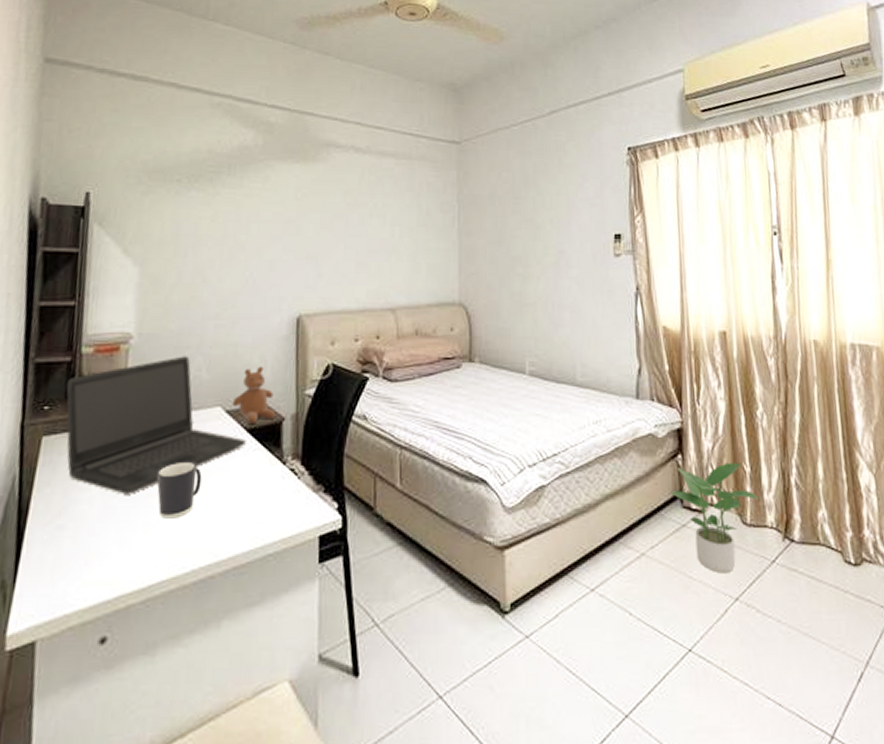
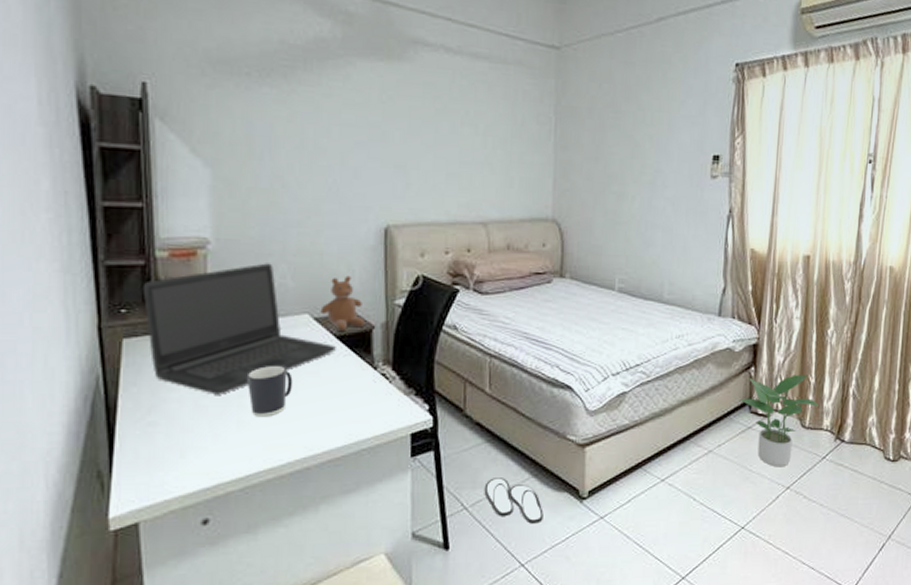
slippers: none [396,587,462,644] -> present [484,478,543,524]

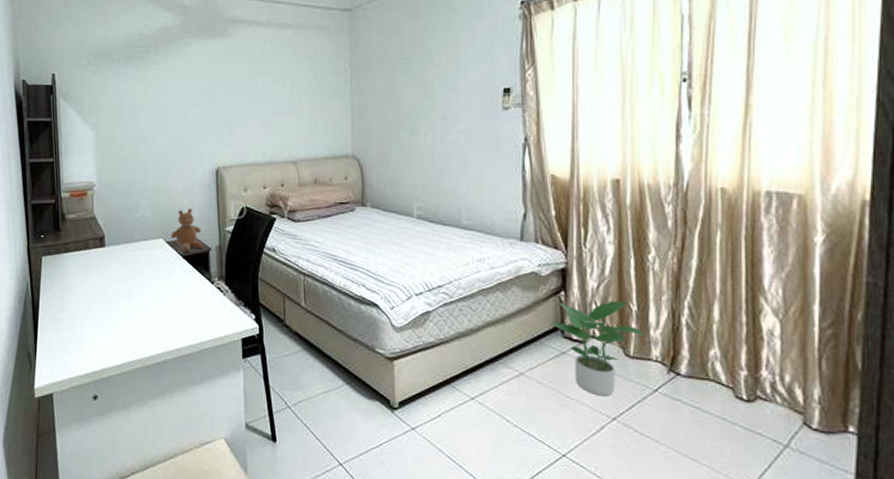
laptop: present [142,263,336,395] -> none [54,200,183,300]
mug: present [246,365,293,417] -> none [121,278,153,319]
slippers: present [484,478,543,524] -> none [304,382,358,428]

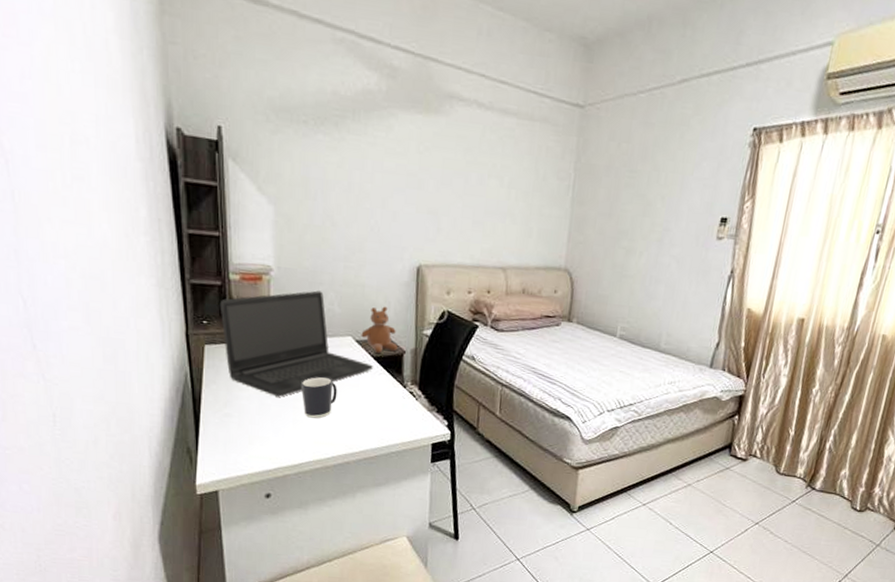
laptop: none [54,200,183,300] -> present [219,290,373,397]
mug: none [121,278,153,319] -> present [300,376,337,419]
potted plant: present [551,301,645,397] -> none [722,425,796,506]

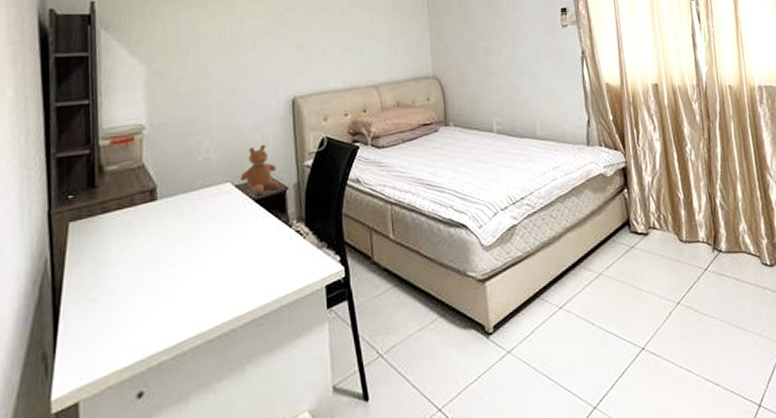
laptop: present [219,290,373,397] -> none [87,140,255,267]
mug: present [300,376,337,419] -> none [177,232,218,284]

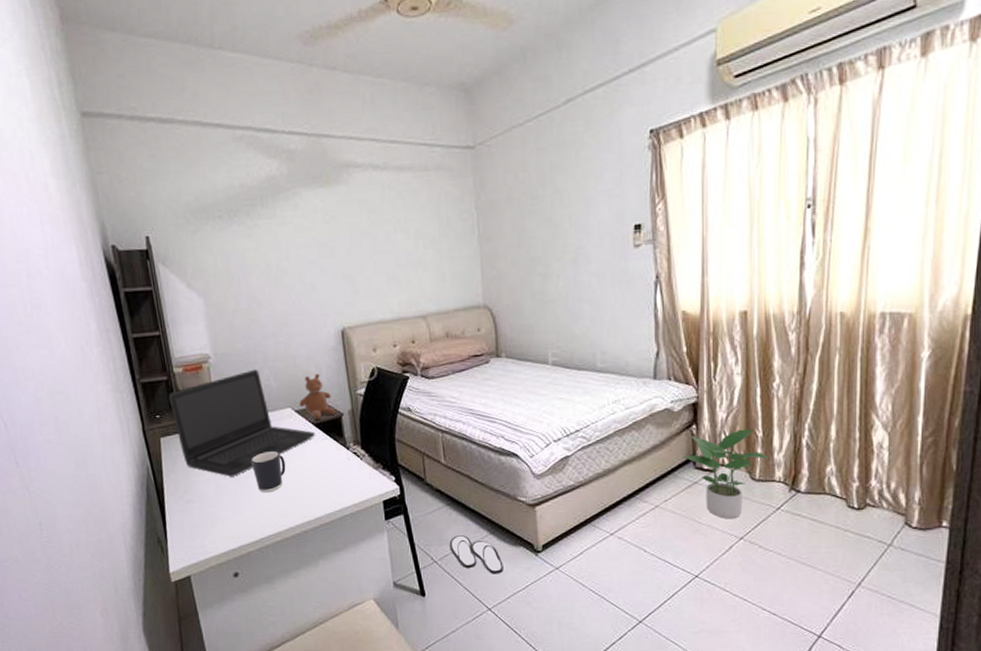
laptop: none [87,140,255,267] -> present [168,369,315,477]
mug: none [177,232,218,284] -> present [250,450,286,493]
slippers: none [397,320,454,365] -> present [449,535,504,574]
potted plant: none [620,191,692,284] -> present [684,429,770,519]

